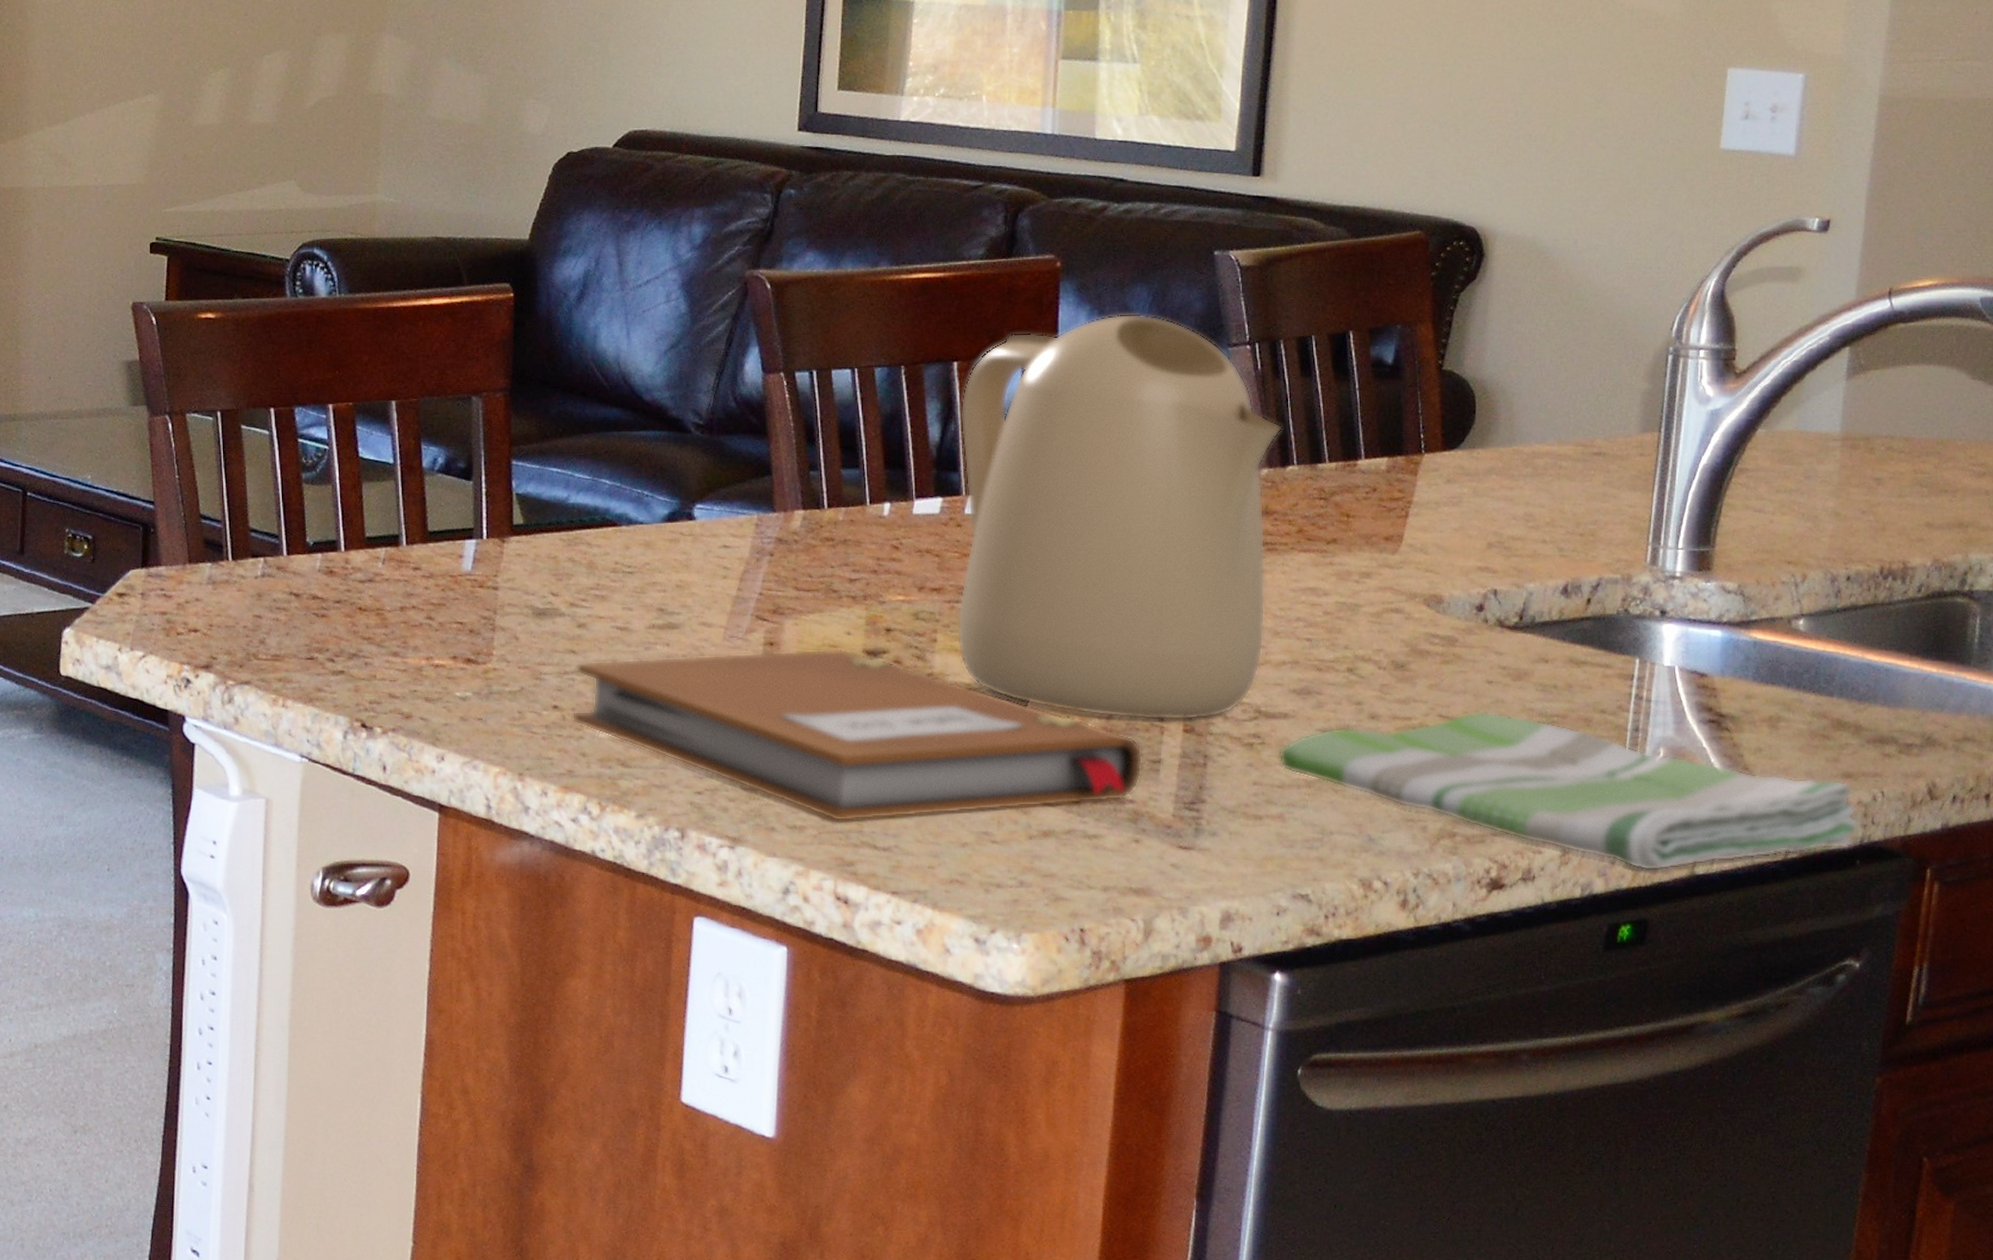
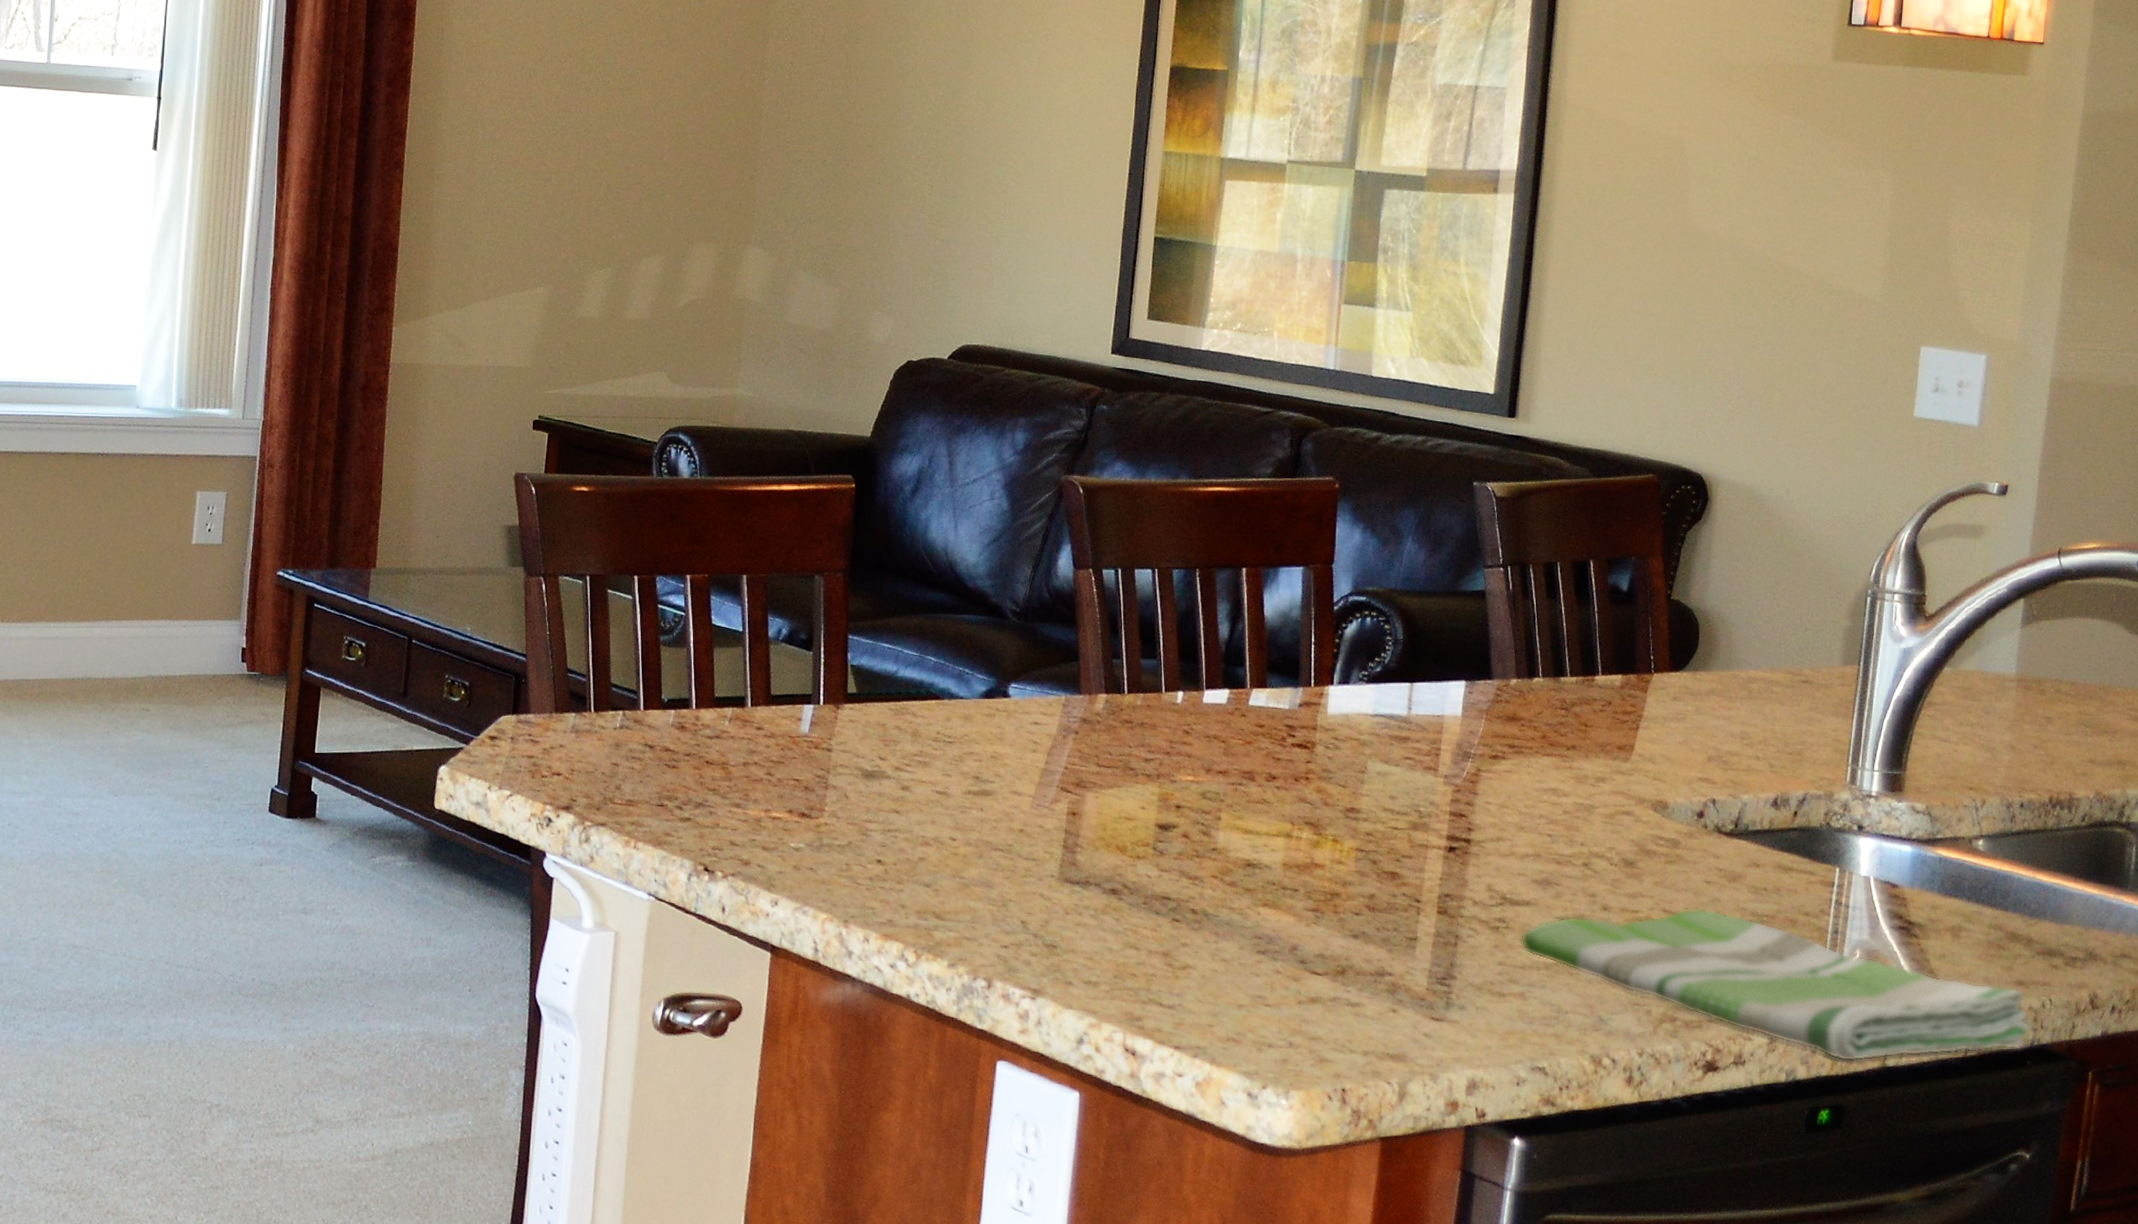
notebook: present [571,648,1143,822] -> none [893,820,1401,980]
kettle: present [957,313,1282,721] -> none [1239,533,1530,903]

